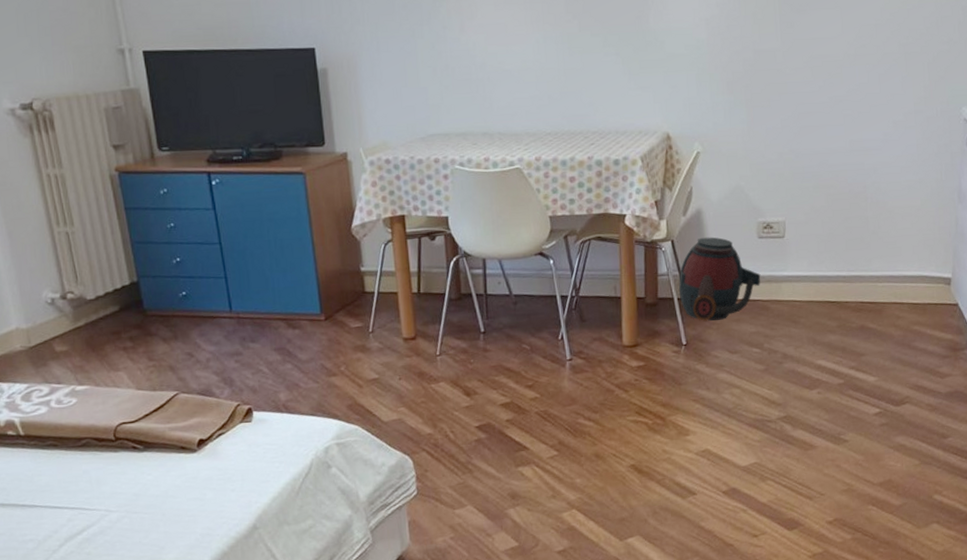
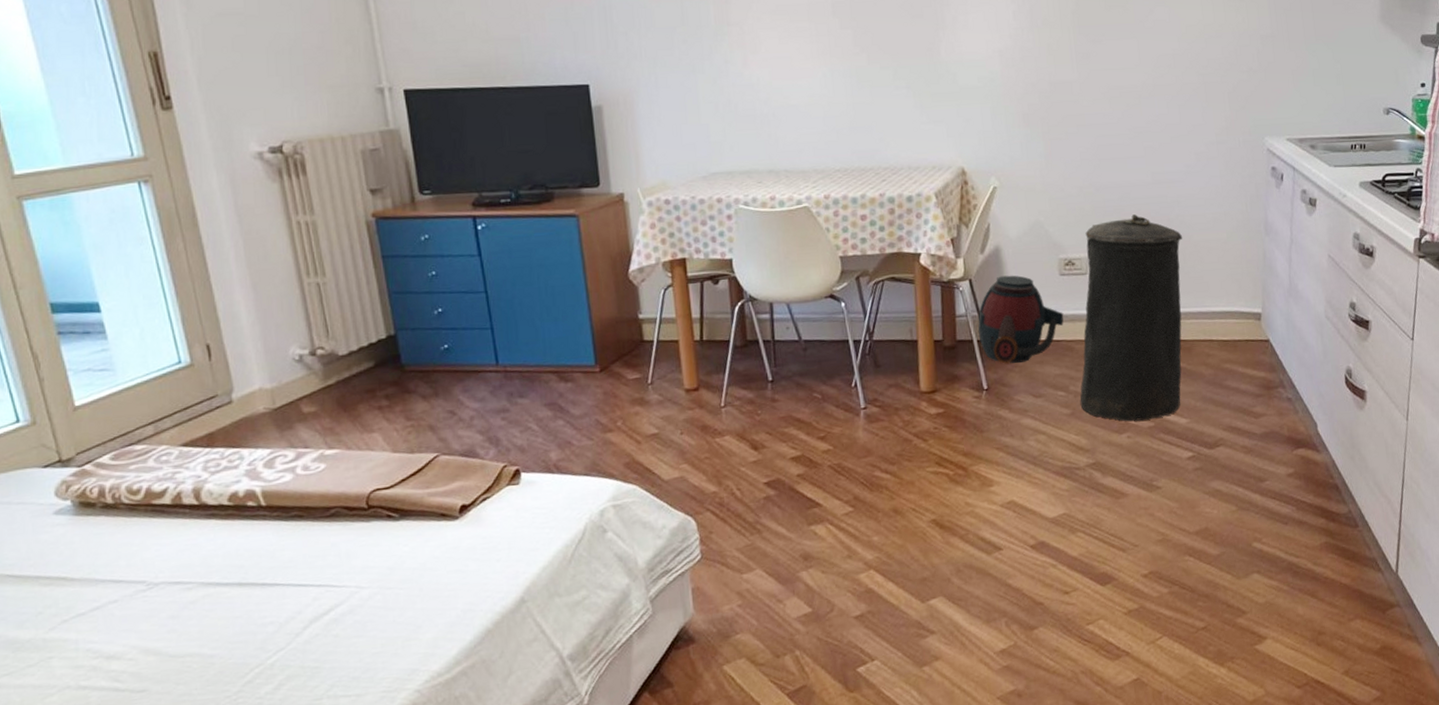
trash can: none [773,181,877,378] -> present [1079,214,1182,422]

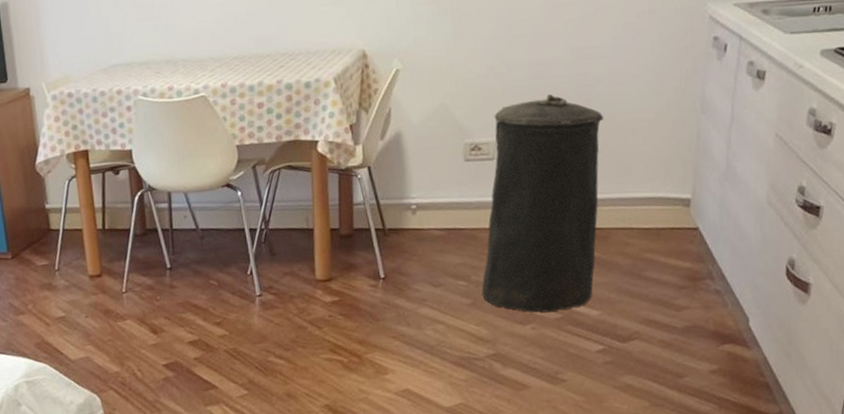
helmet: present [977,275,1064,364] -> none [375,161,468,253]

